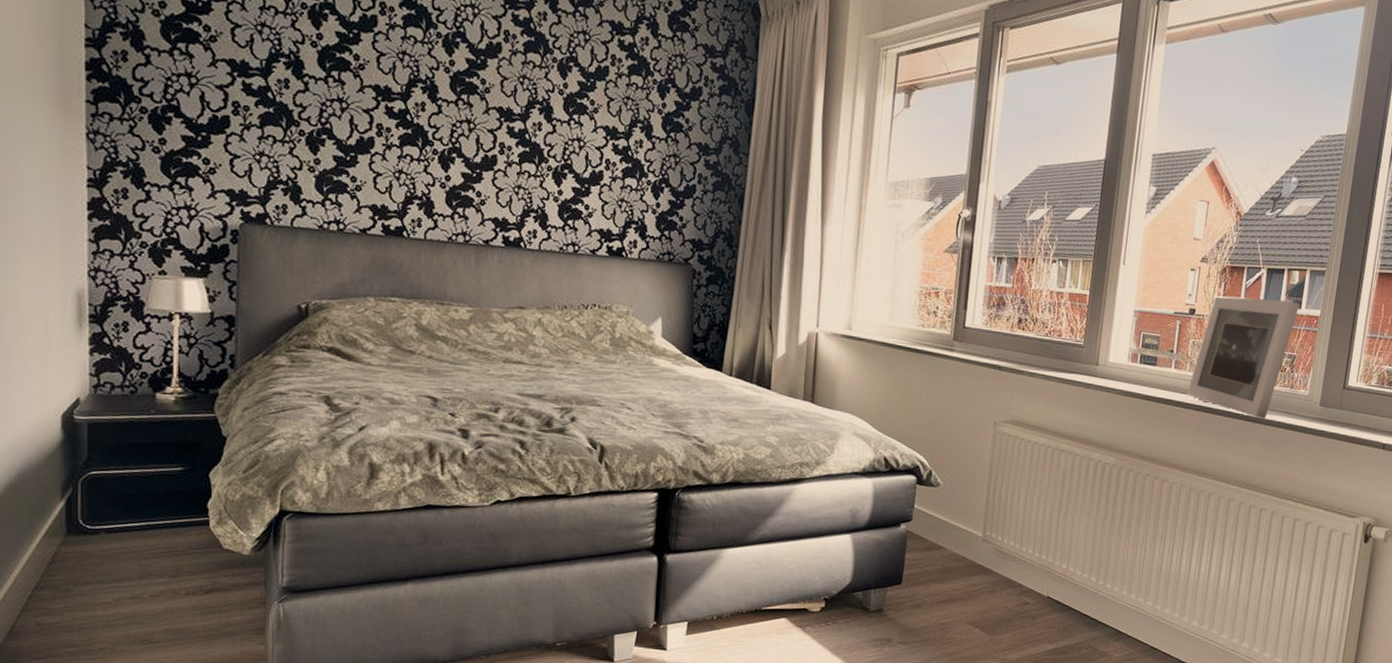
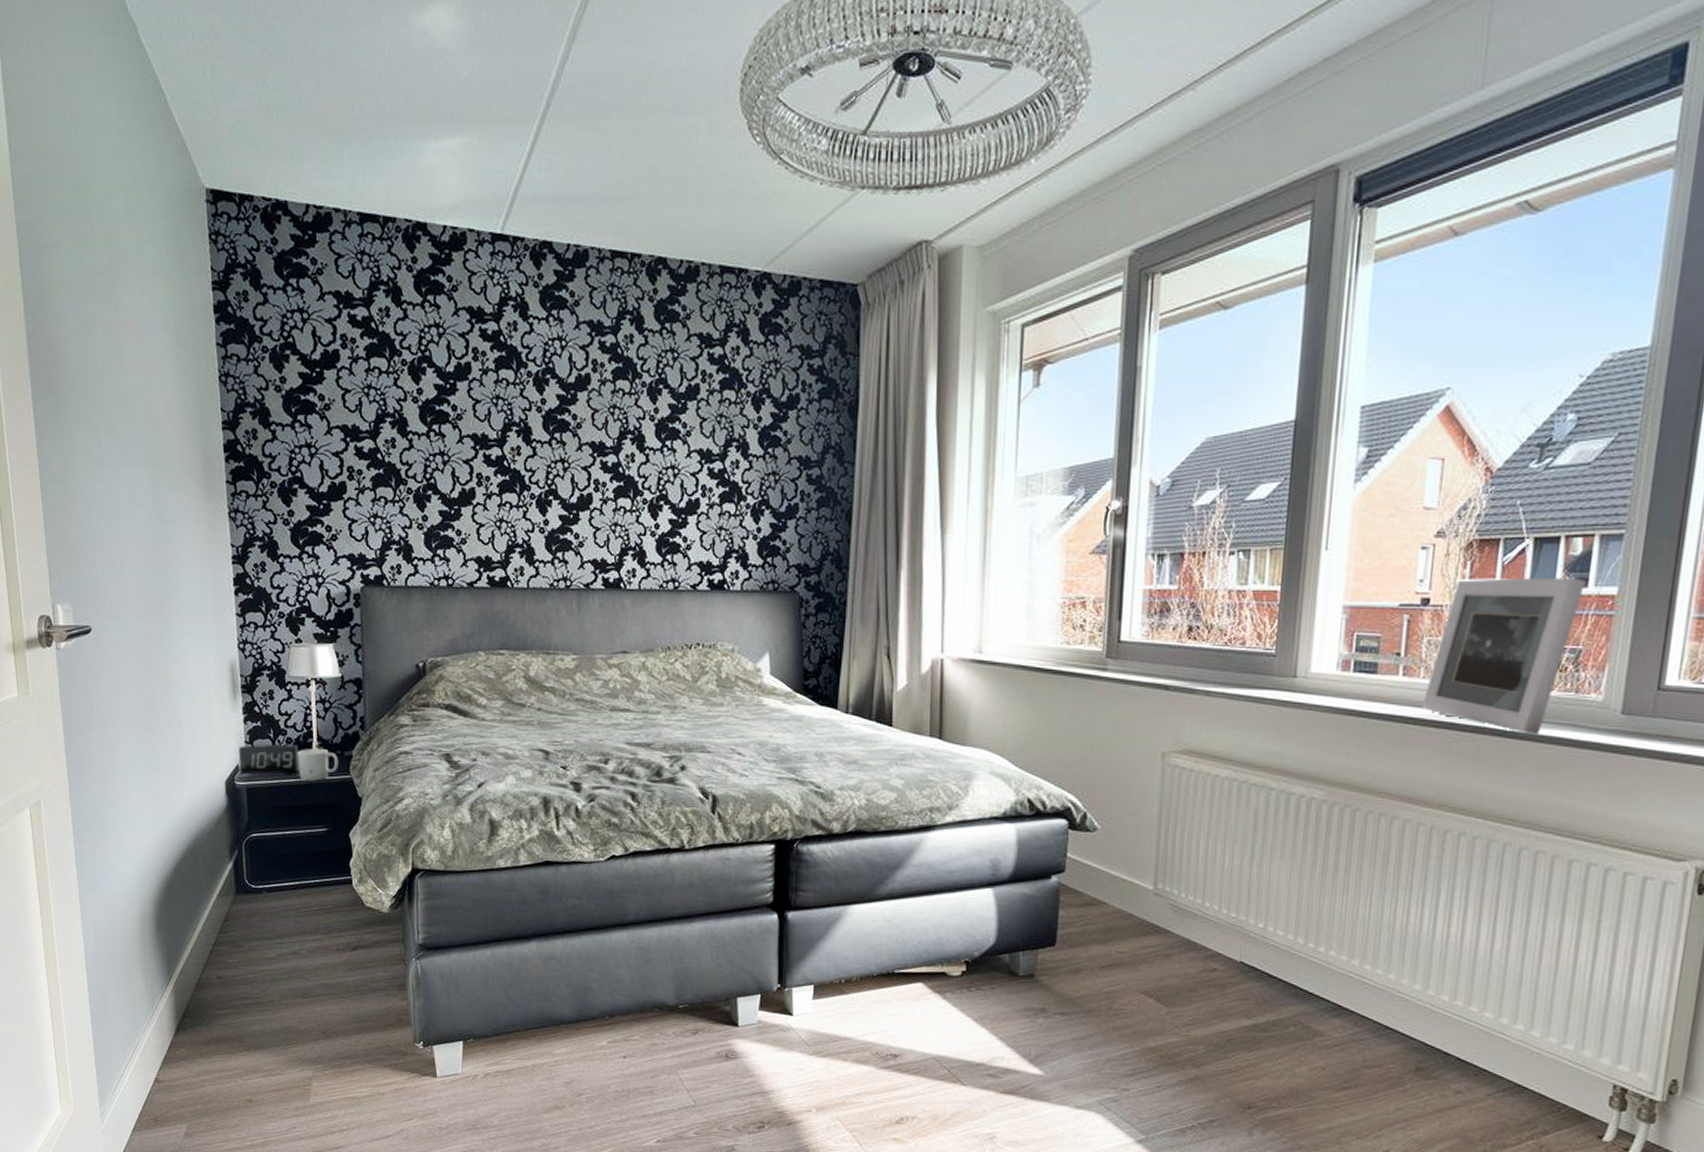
alarm clock: none [81,378,155,409] -> present [239,744,300,774]
mug: none [152,384,201,419] -> present [296,748,339,781]

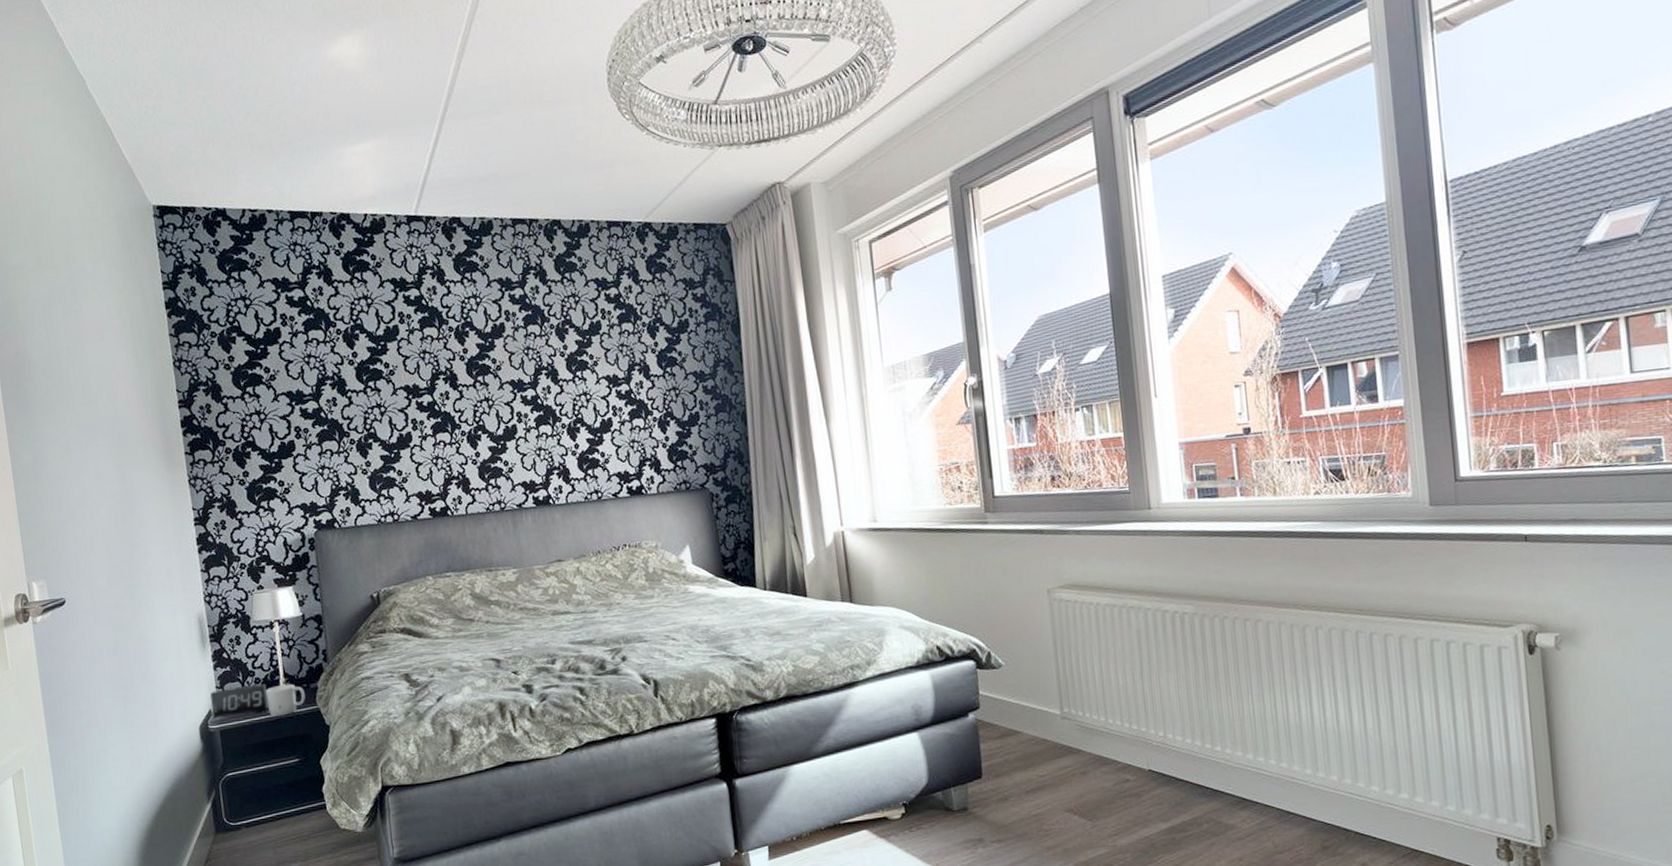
picture frame: present [1421,577,1585,735] -> none [1261,395,1376,534]

